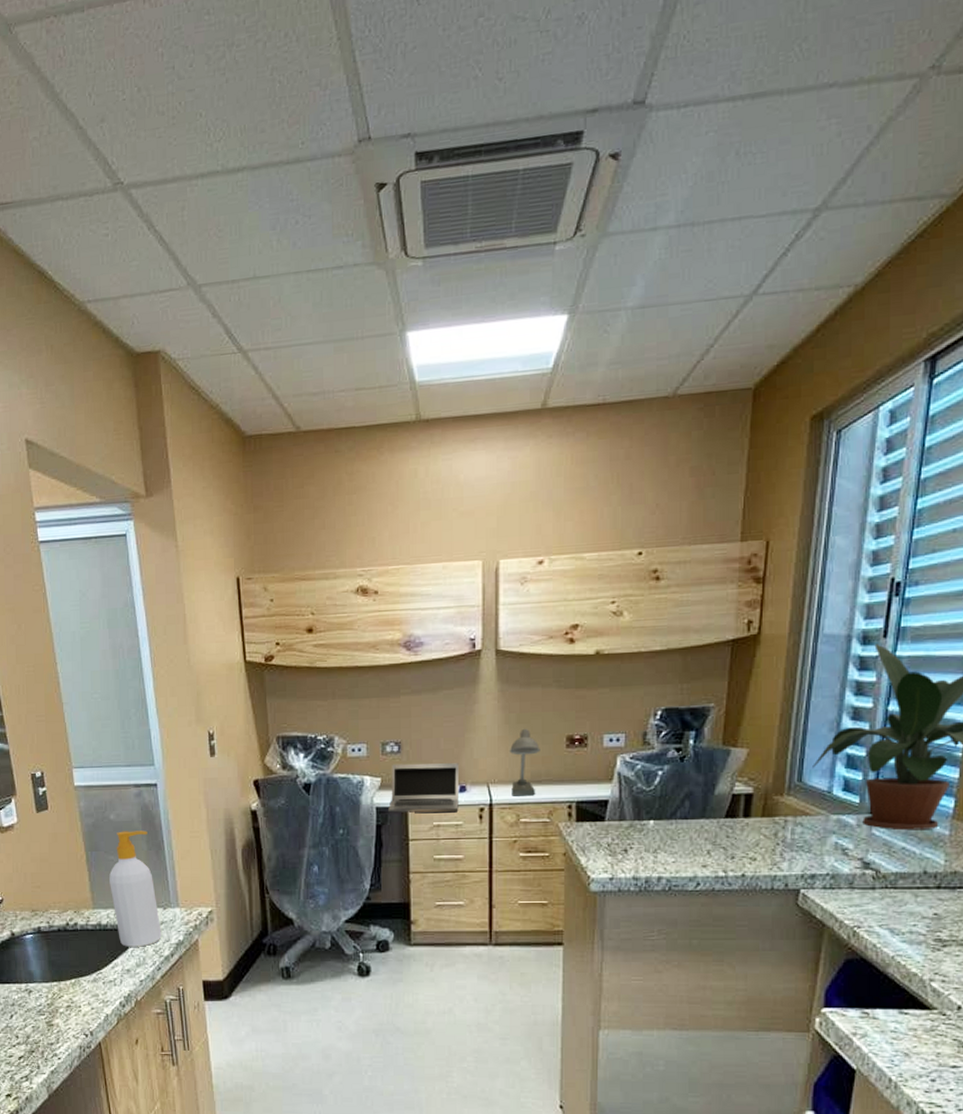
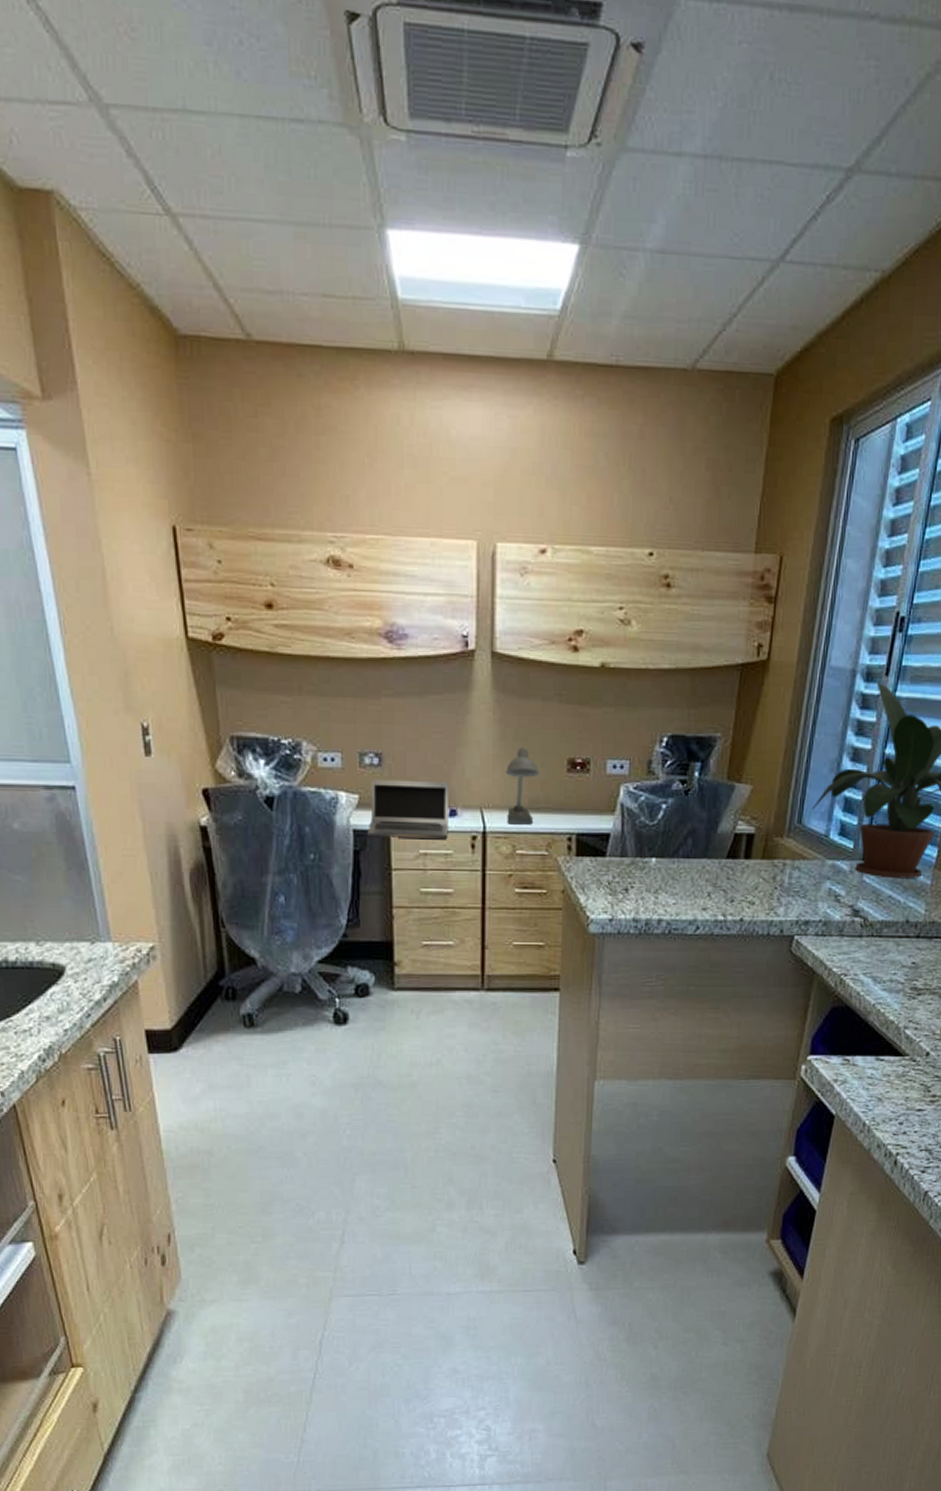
soap bottle: present [109,830,162,947] -> none [16,844,90,989]

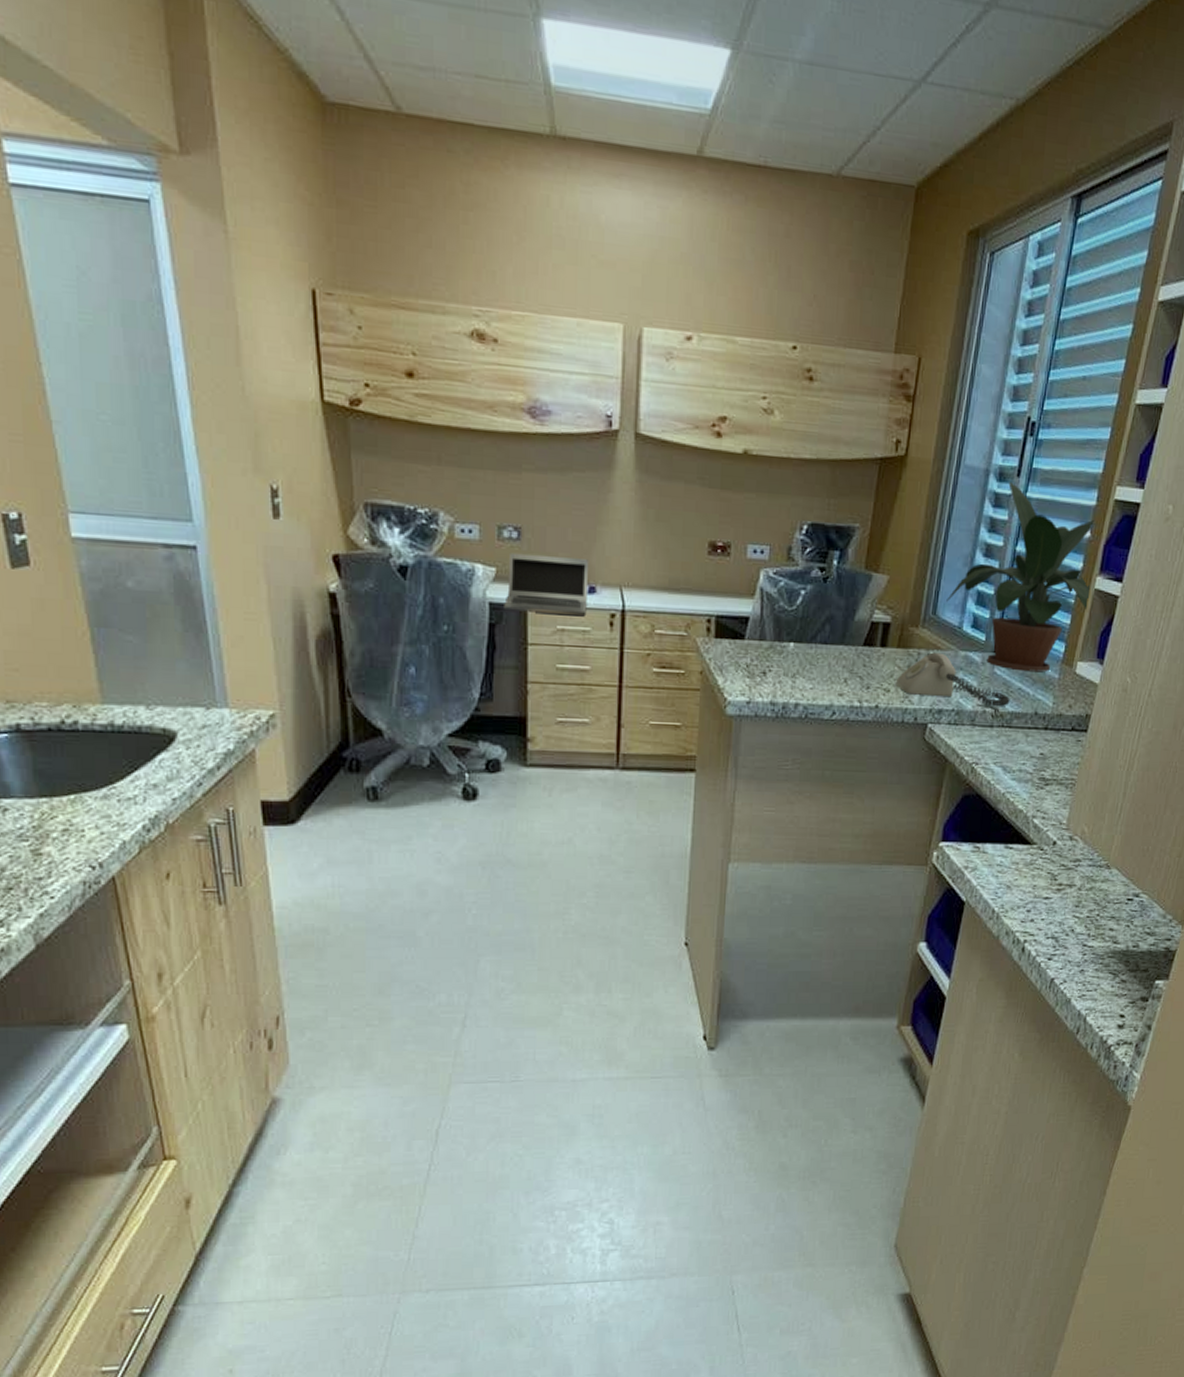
desk lamp: present [506,746,539,825] -> none [646,527,680,605]
telephone: none [760,862,880,916] -> present [895,652,1010,707]

